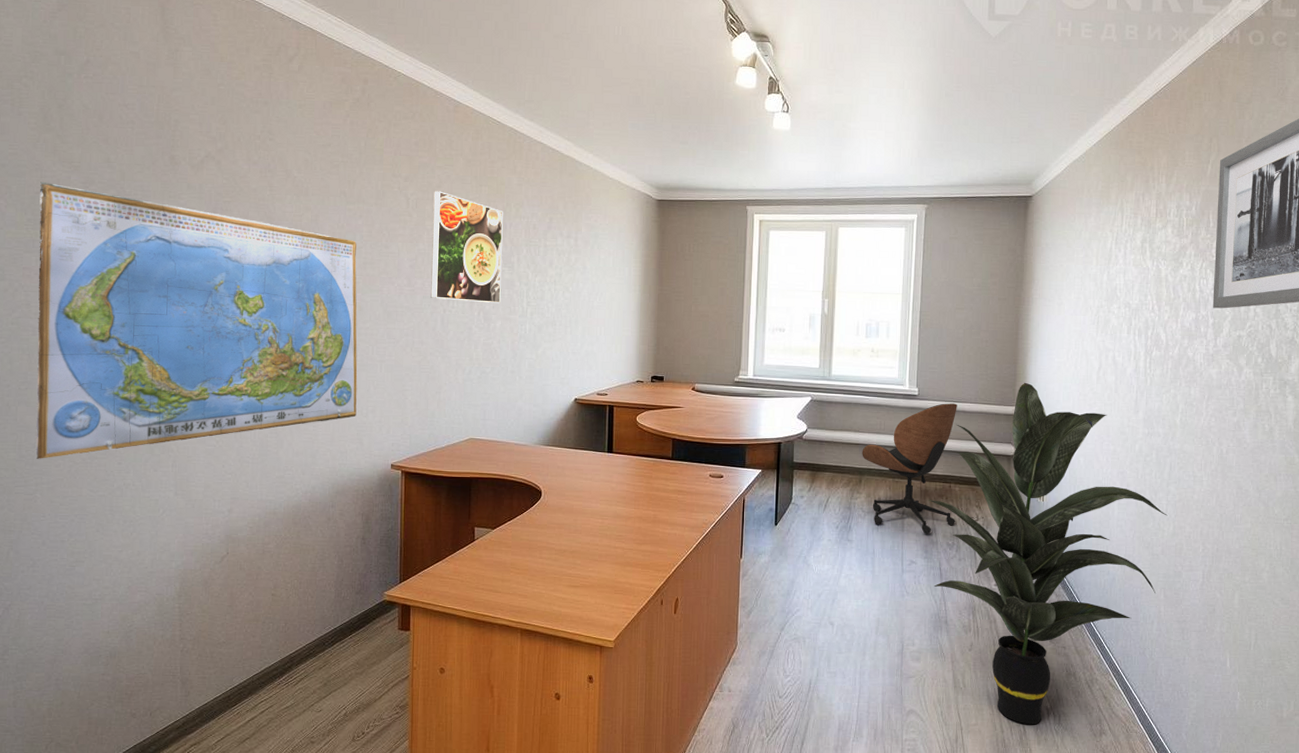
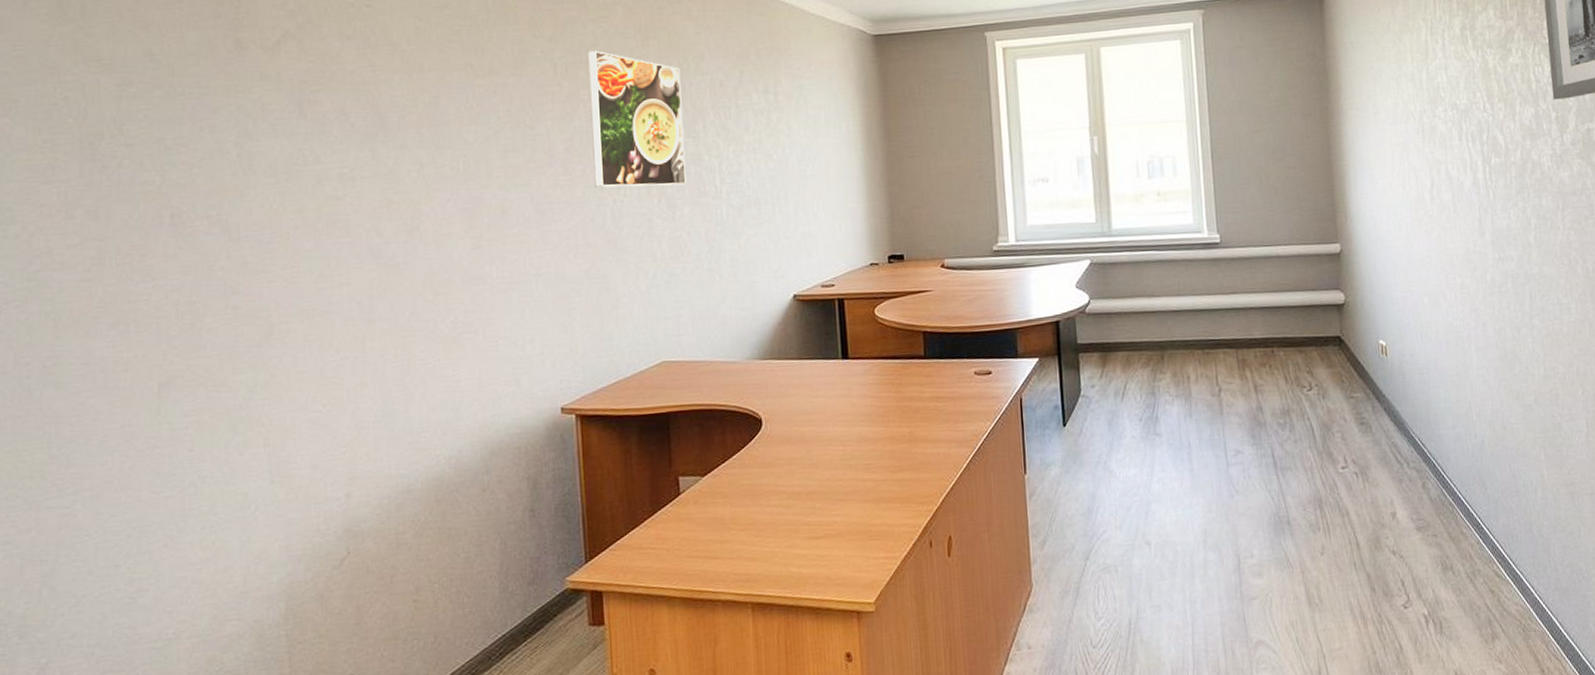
world map: present [35,181,358,459] -> none [58,88,509,458]
office chair: present [862,403,957,534] -> none [1160,248,1284,415]
indoor plant: present [928,382,1168,725] -> none [1248,212,1536,640]

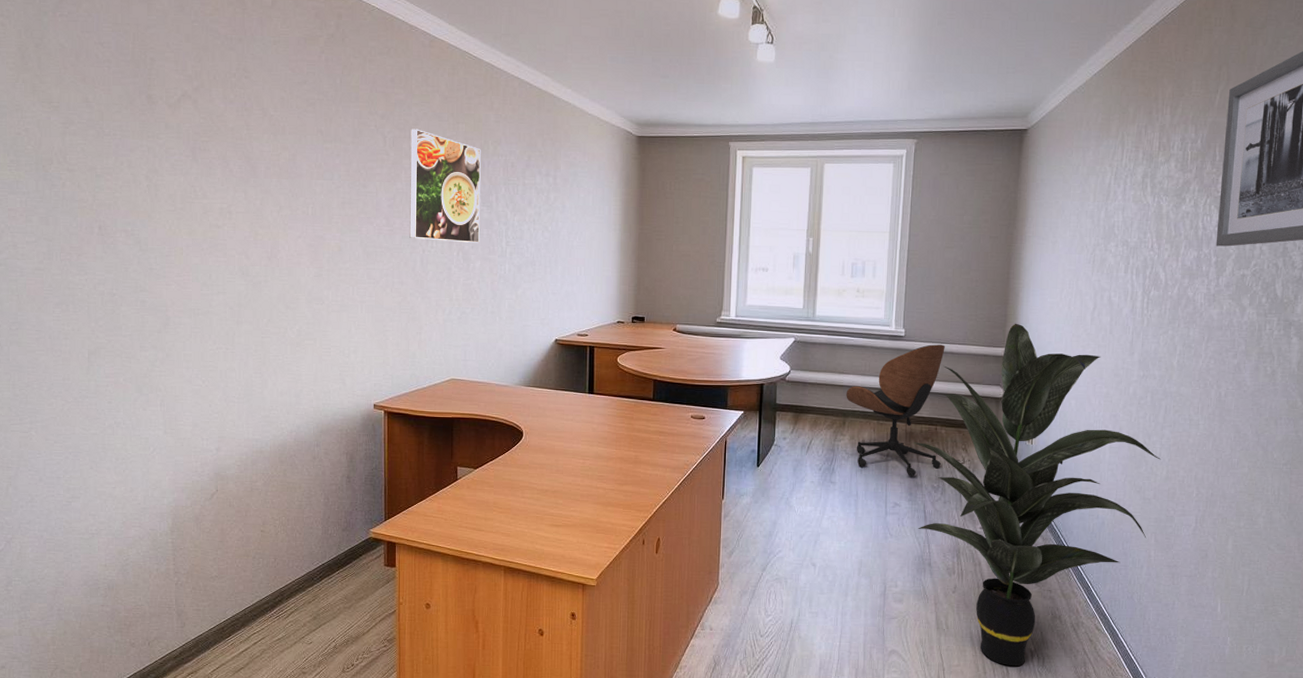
office chair: none [1160,248,1284,415] -> present [846,344,945,477]
indoor plant: none [1248,212,1536,640] -> present [914,323,1161,667]

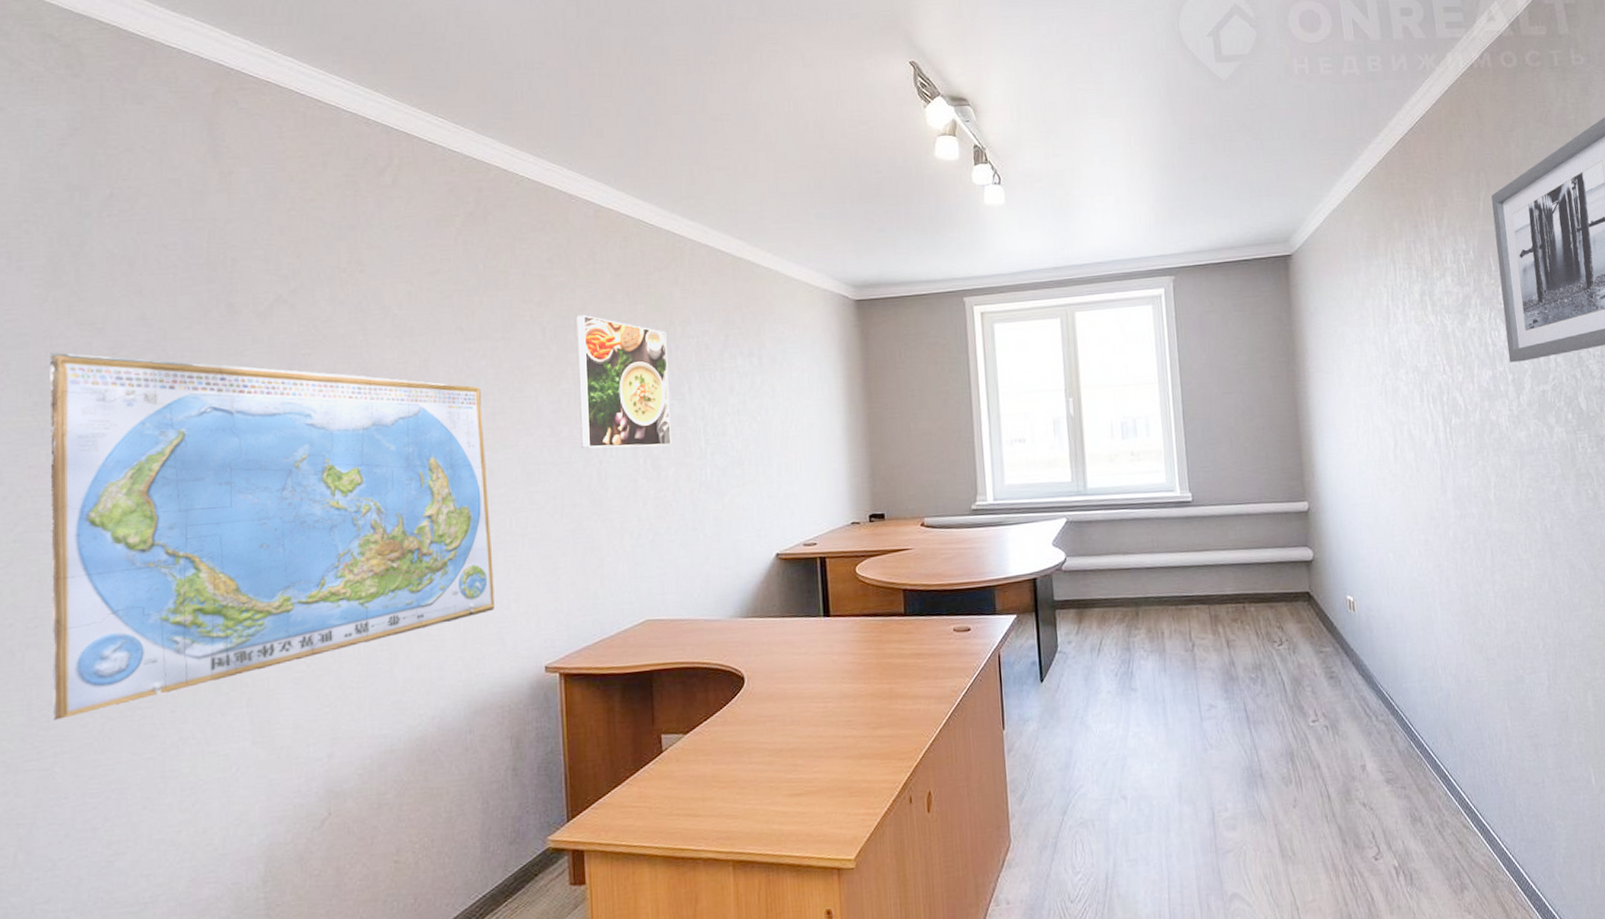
world map: none [21,122,339,398] -> present [49,352,495,720]
office chair: present [846,344,945,477] -> none [1134,506,1256,669]
indoor plant: present [914,323,1161,667] -> none [1221,471,1500,892]

